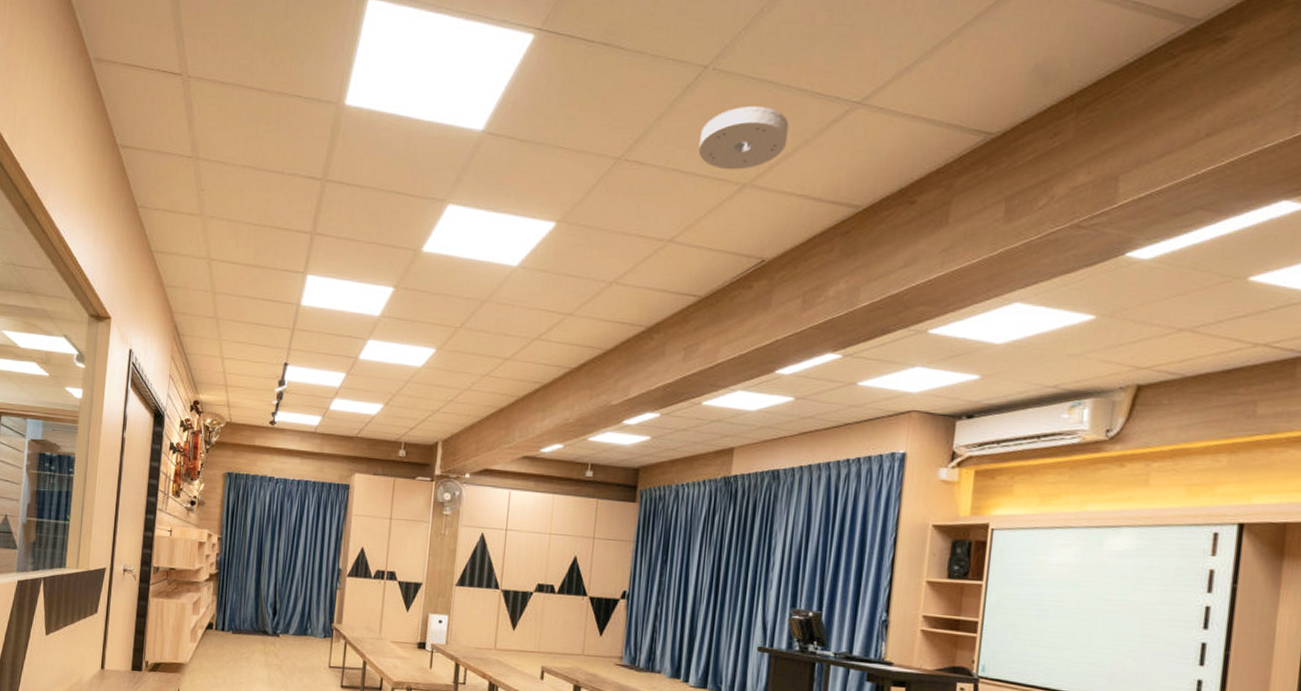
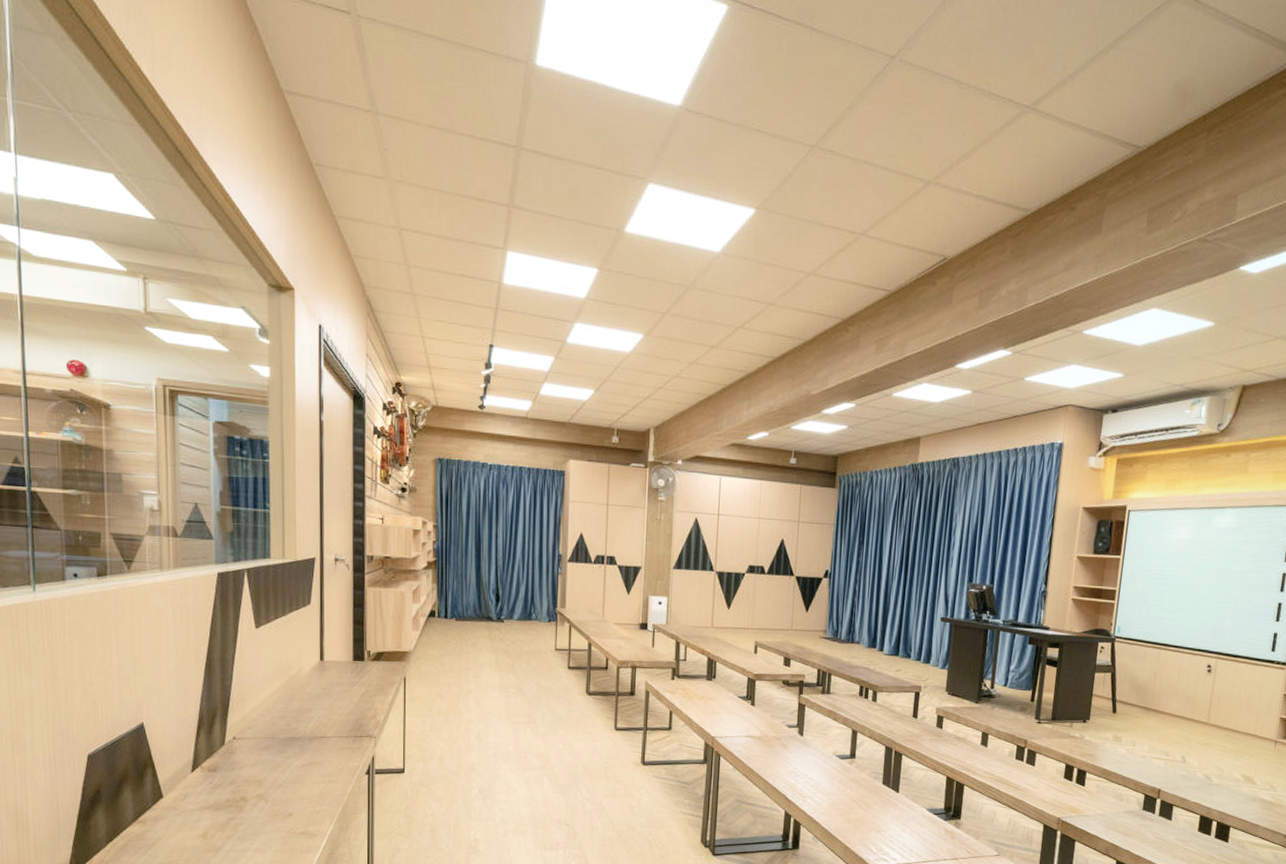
smoke detector: present [698,105,789,170] -> none [887,101,968,167]

